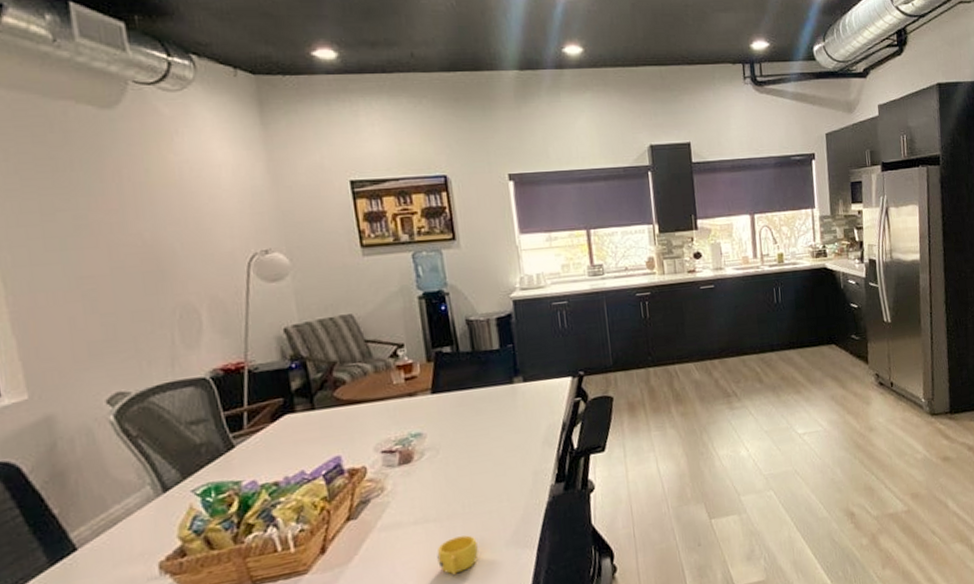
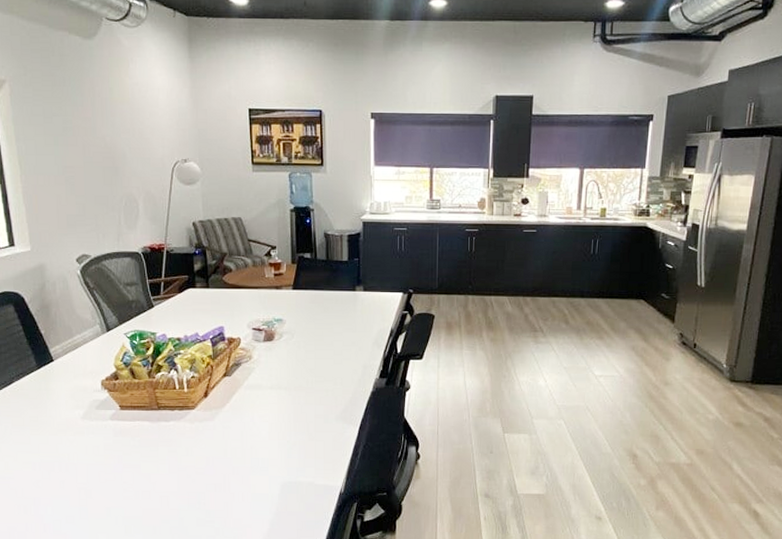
cup: present [437,535,478,575] -> none [284,405,315,433]

